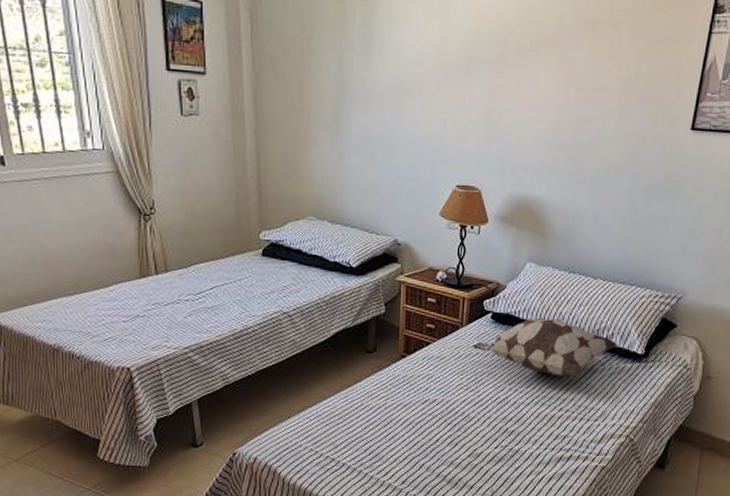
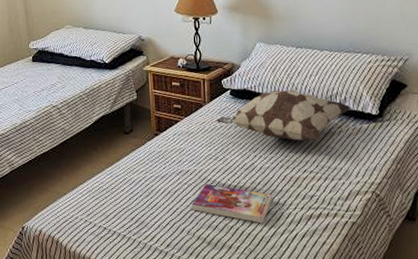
book: none [434,417,524,464] -> present [192,184,273,224]

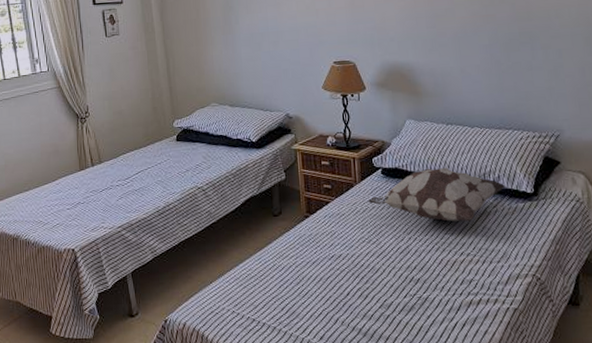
book: present [192,184,273,224] -> none [345,269,431,312]

